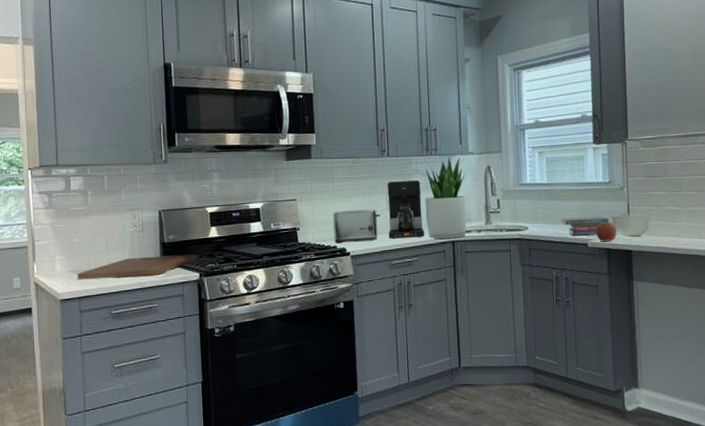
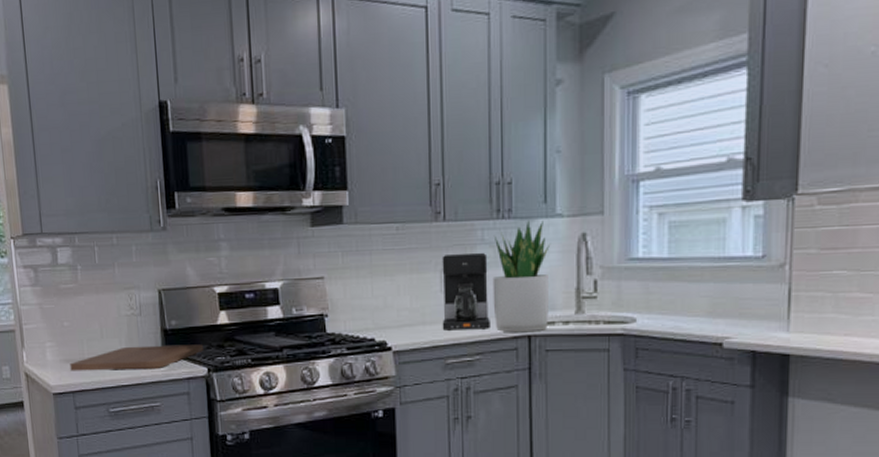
toaster: present [332,209,381,244] -> none [369,291,432,335]
books: present [560,216,609,236] -> none [684,305,758,332]
fruit: present [596,220,617,242] -> none [736,311,769,342]
bowl: present [611,214,651,237] -> none [762,302,825,335]

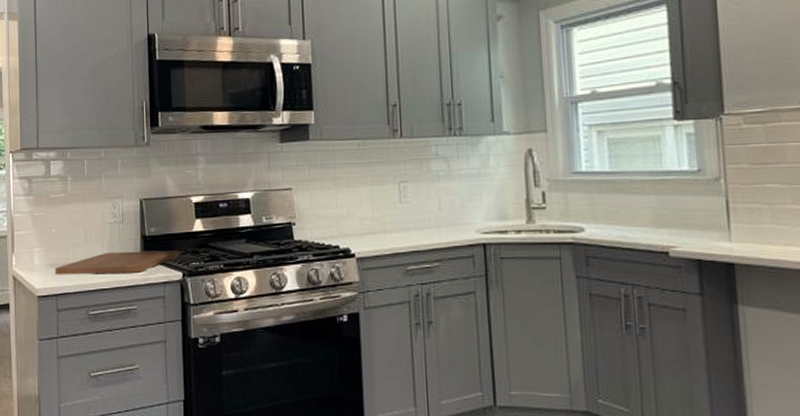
coffee maker: present [442,252,490,332] -> none [400,166,447,240]
planter: present [492,220,550,333] -> none [446,137,502,241]

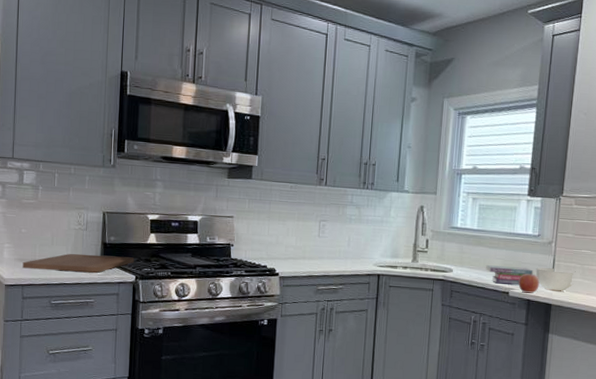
books: none [629,216,700,242] -> present [485,265,533,285]
fruit: none [680,222,712,251] -> present [518,272,540,294]
bowl: none [702,214,762,244] -> present [535,267,576,291]

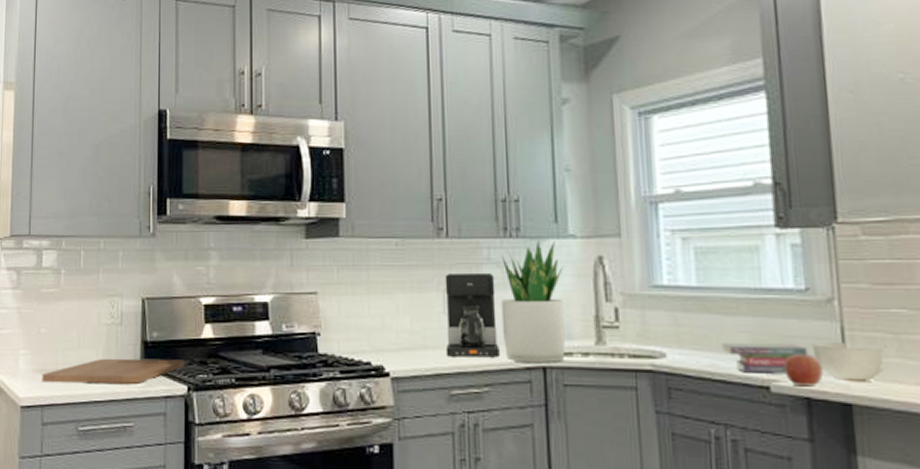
coffee maker: none [317,210,354,268] -> present [444,272,500,359]
planter: none [355,192,398,272] -> present [500,240,566,364]

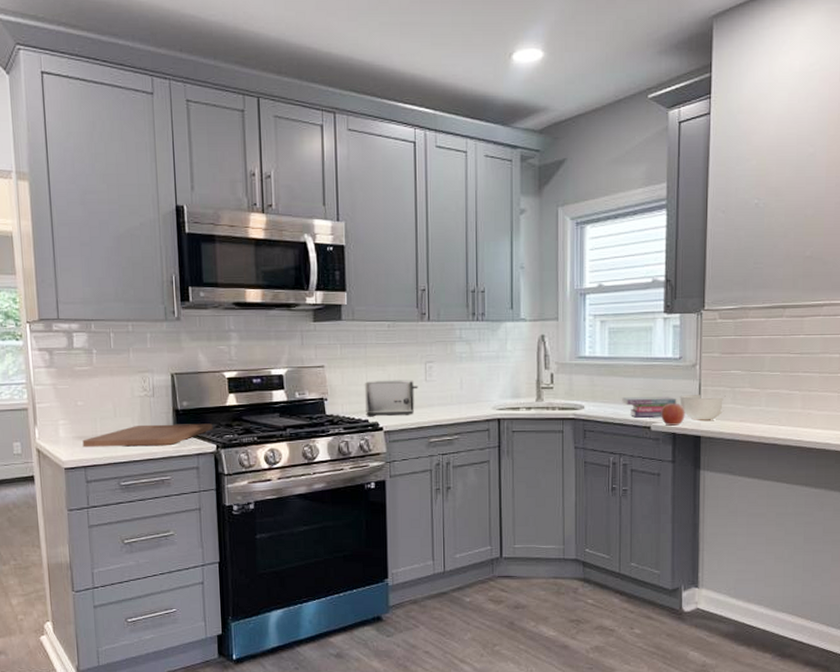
toaster: none [366,311,435,359] -> present [364,380,418,417]
coffee maker: present [444,272,500,359] -> none [426,348,467,415]
planter: present [500,240,566,364] -> none [469,322,516,417]

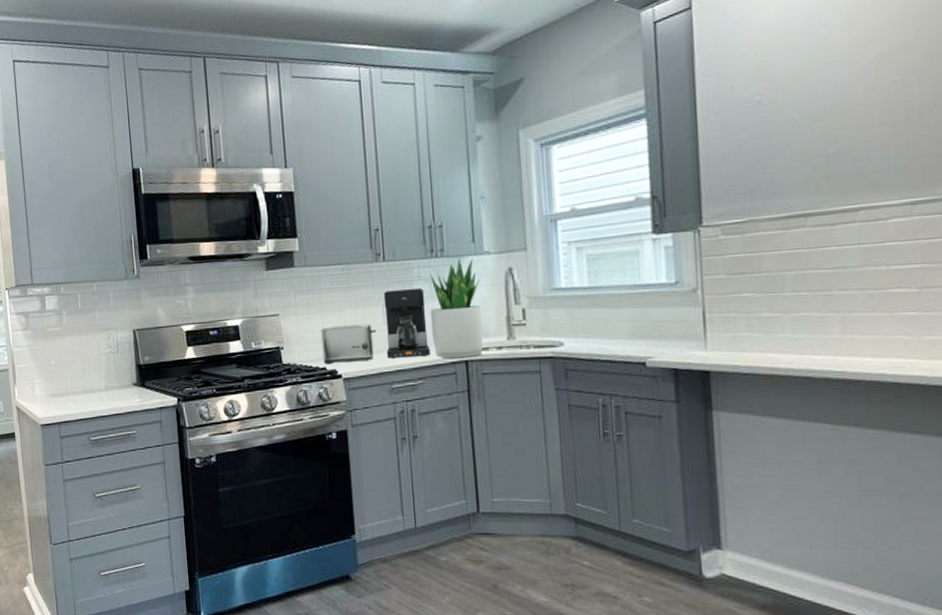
cutting board: present [82,423,213,447] -> none [56,377,174,404]
coffee maker: none [426,348,467,415] -> present [383,287,430,360]
planter: none [469,322,516,417] -> present [428,258,483,359]
books: present [621,396,677,418] -> none [607,327,677,353]
fruit: present [661,401,685,426] -> none [657,332,688,361]
bowl: present [679,395,726,420] -> none [679,323,738,353]

